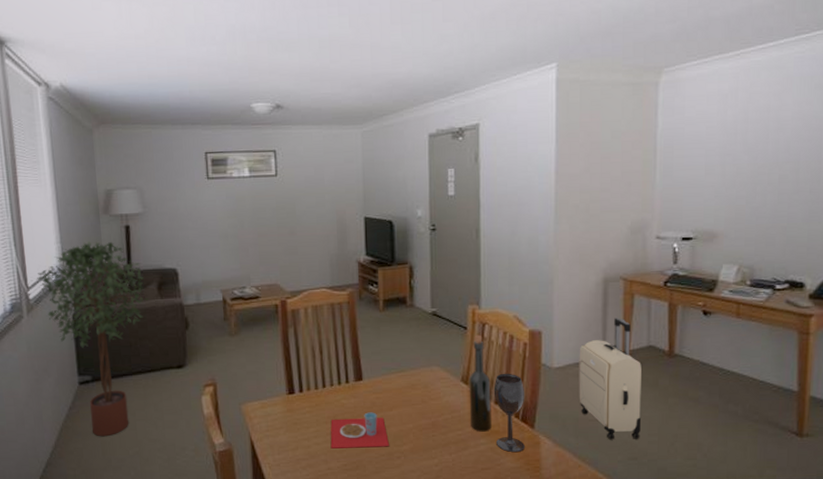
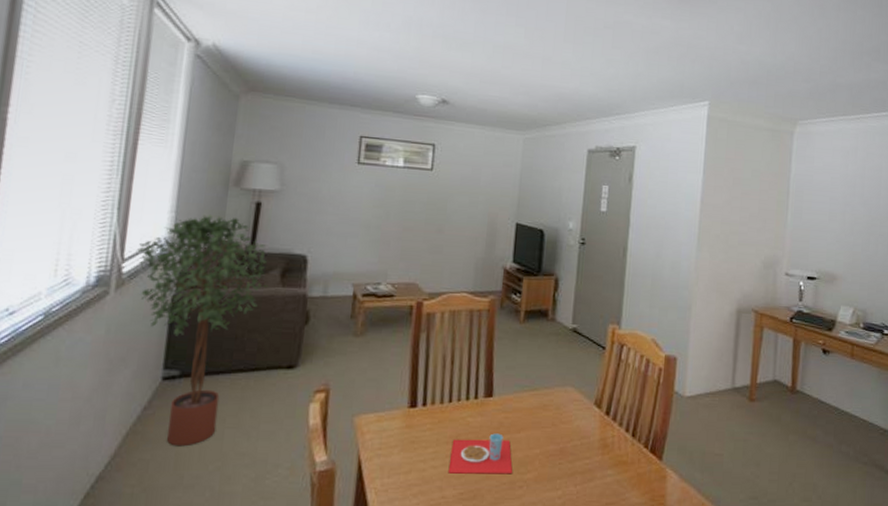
wine bottle: present [469,334,491,432] -> none [598,356,624,462]
wine glass: present [493,373,525,453] -> none [623,398,657,487]
suitcase: present [579,318,641,440] -> none [707,349,767,477]

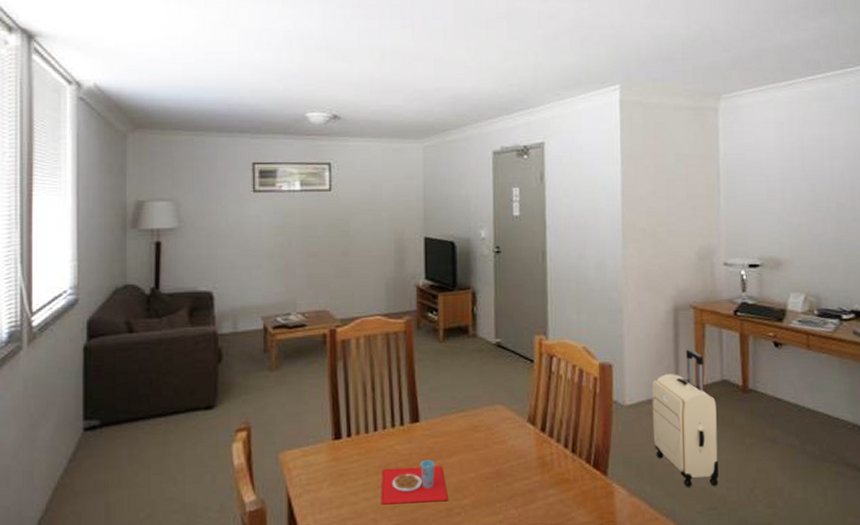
potted tree: present [135,214,270,447] -> none [43,258,179,497]
suitcase: none [707,349,767,477] -> present [651,349,719,487]

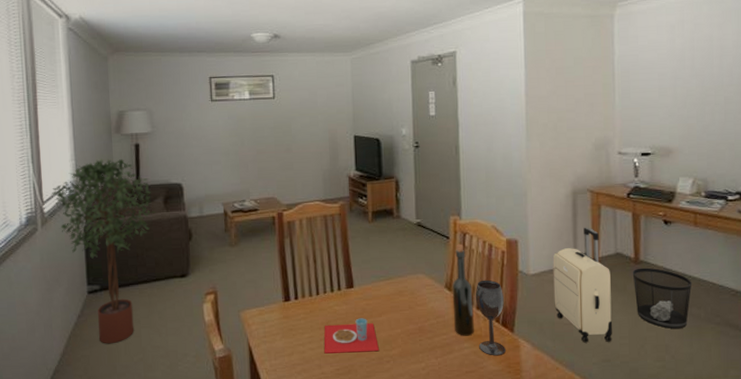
potted tree: none [43,258,179,497] -> present [51,158,157,344]
wine bottle: none [536,368,561,481] -> present [452,243,474,336]
wine glass: none [563,411,597,505] -> present [475,279,506,356]
waste bin: none [740,397,806,470] -> present [632,267,692,329]

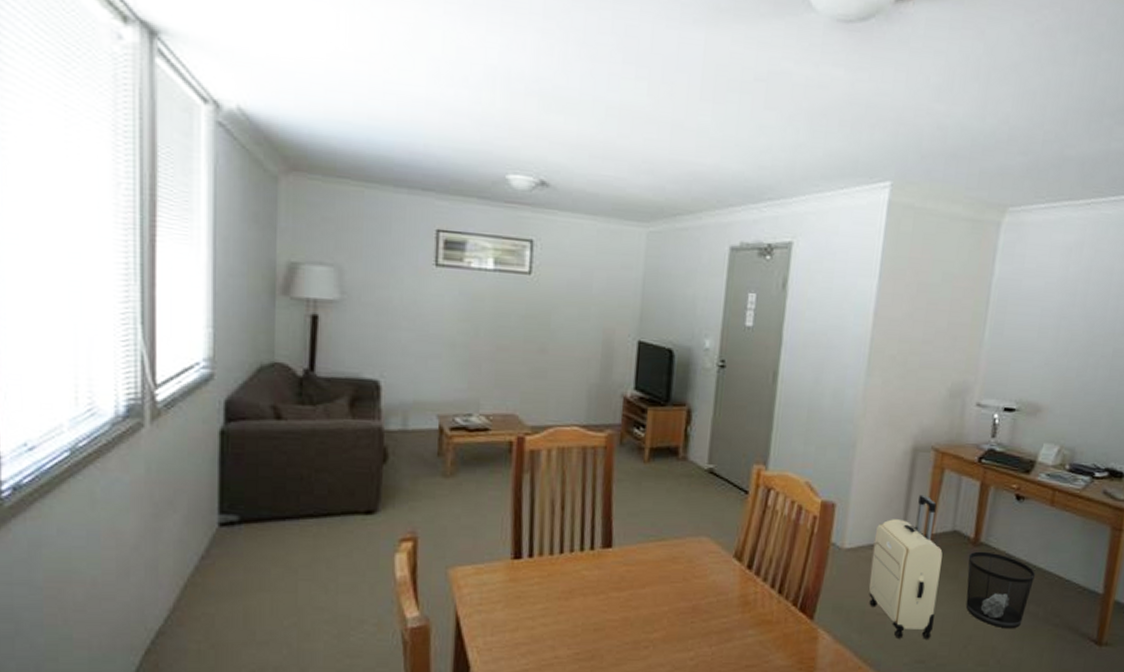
potted tree: present [51,158,157,344] -> none [169,329,337,600]
place setting: present [324,318,379,354] -> none [561,588,636,634]
wine bottle: present [452,243,474,336] -> none [738,501,769,621]
wine glass: present [475,279,506,356] -> none [767,550,808,648]

